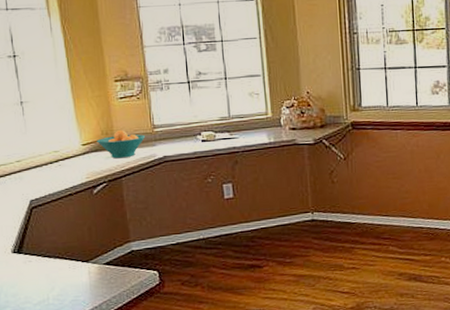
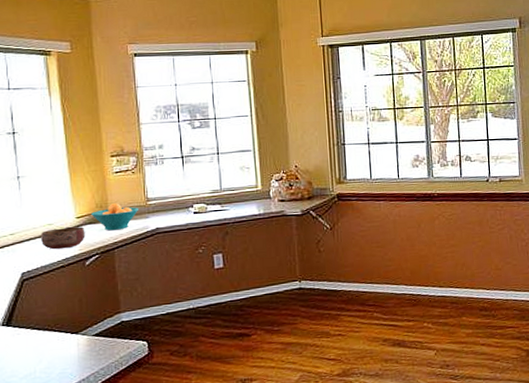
bowl: none [47,154,92,177] -> present [41,226,85,250]

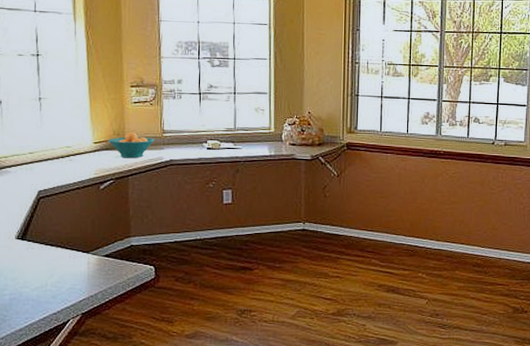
bowl: present [41,226,85,250] -> none [59,151,102,172]

